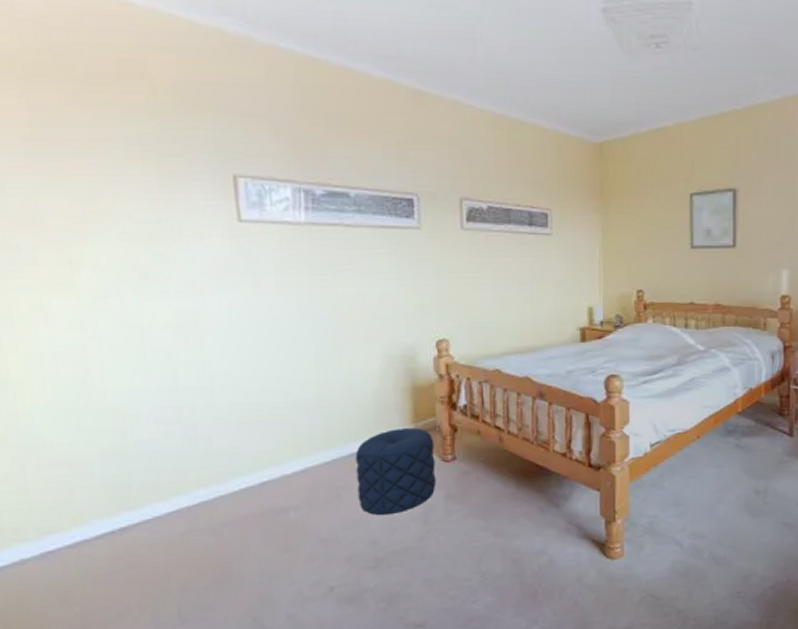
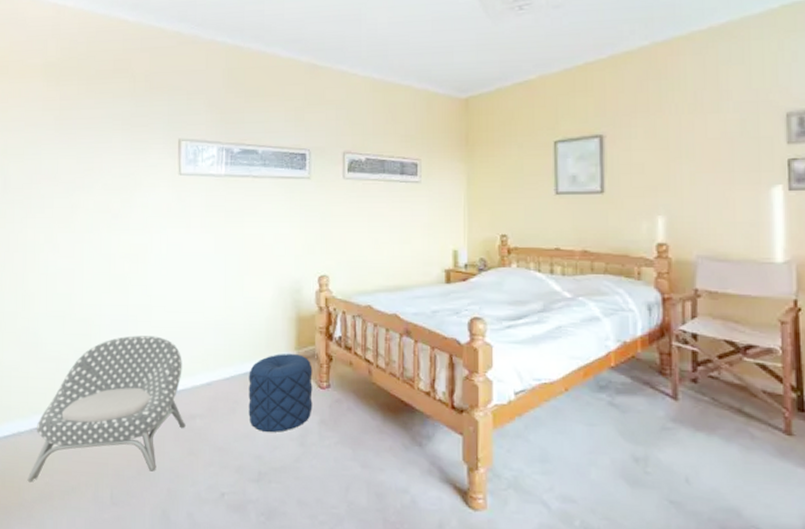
armchair: none [45,422,276,618] -> present [27,335,186,482]

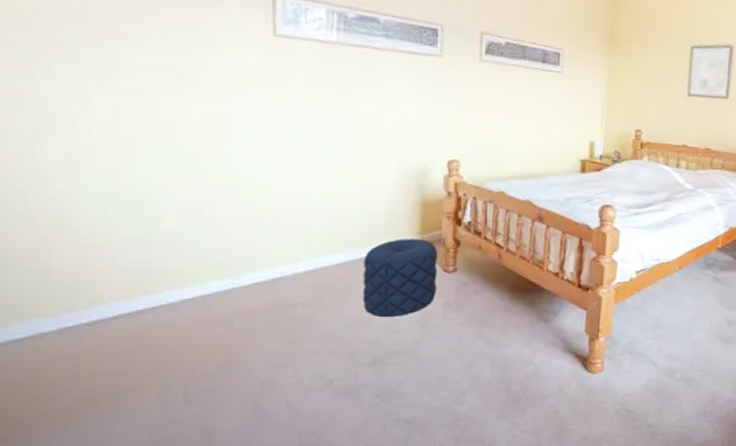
armchair: present [27,335,186,482] -> none [57,219,284,390]

